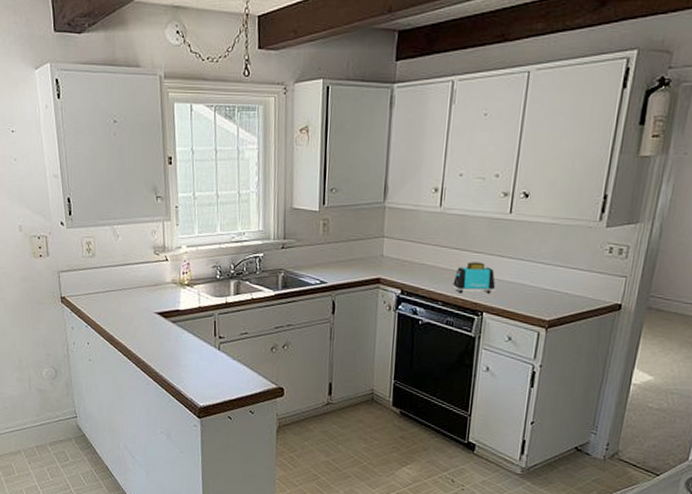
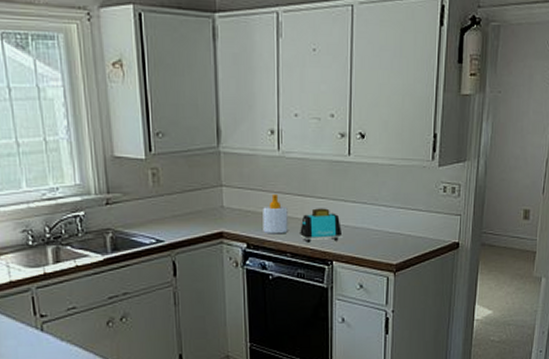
soap bottle: none [417,247,444,284] -> present [263,195,288,234]

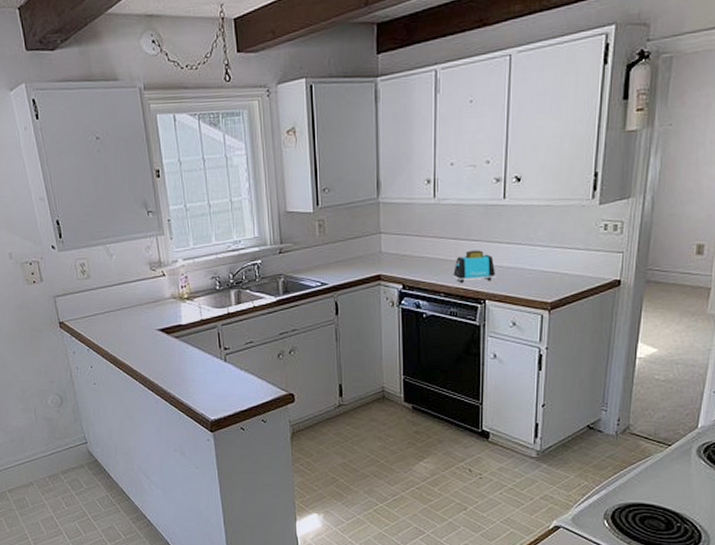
soap bottle: present [263,195,288,234] -> none [418,239,442,276]

